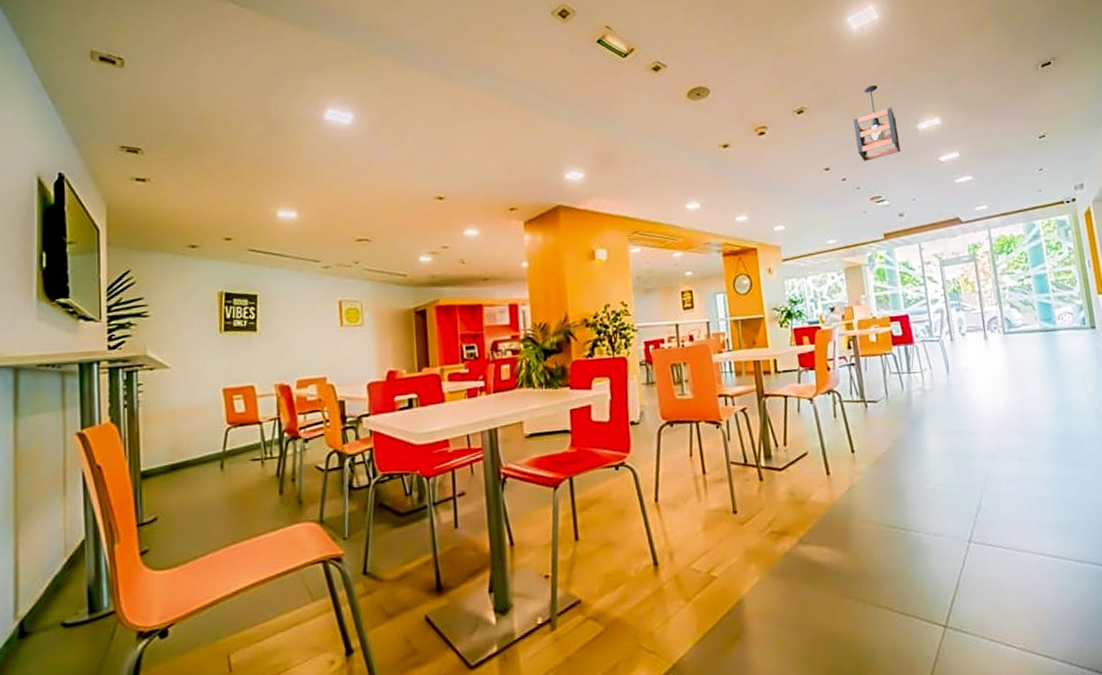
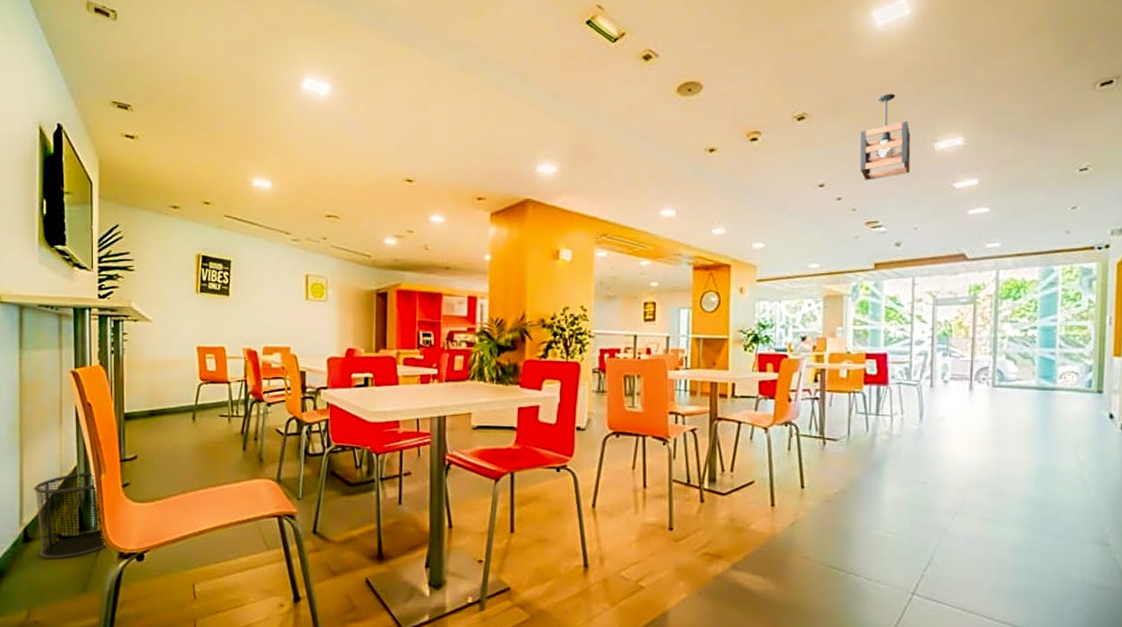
trash can: none [31,539,142,654] -> present [33,472,124,560]

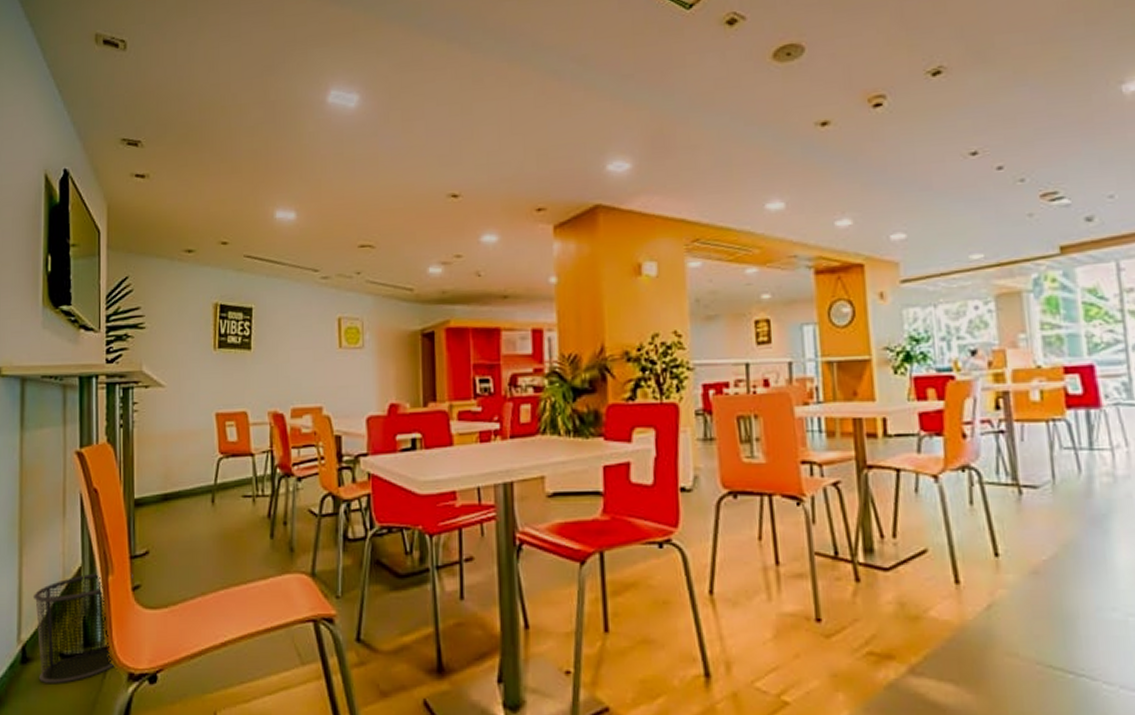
pendant light: present [860,93,911,180] -> none [1017,29,1093,141]

